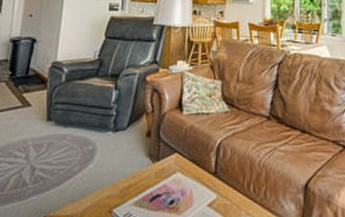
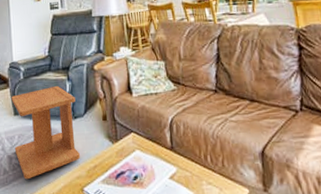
side table: none [40,93,120,195] -> present [11,85,81,180]

